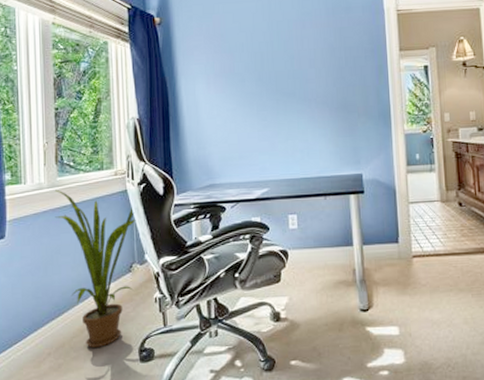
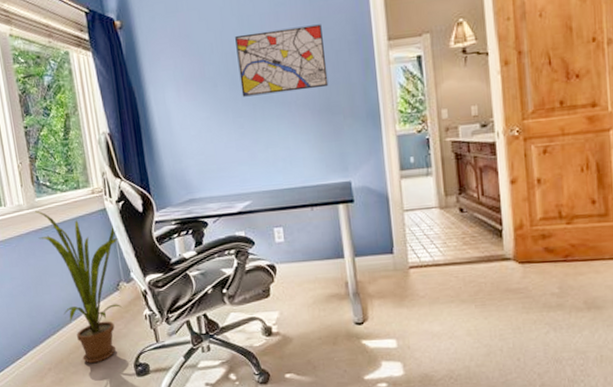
wall art: none [264,33,346,92] -> present [235,24,329,97]

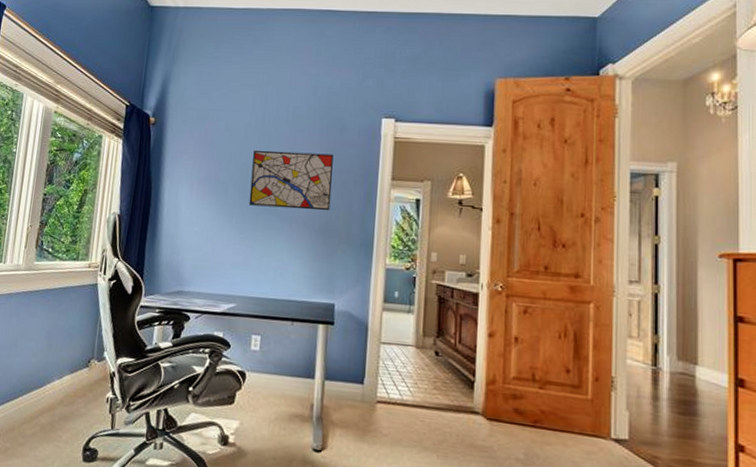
house plant: present [34,210,123,364] -> none [26,273,102,439]

